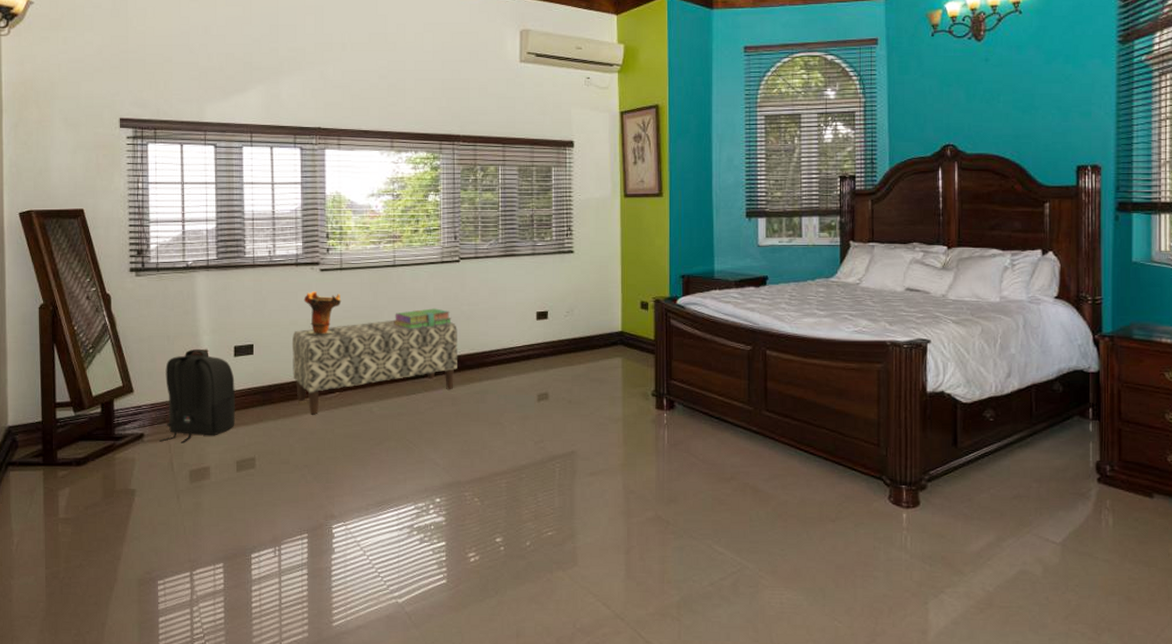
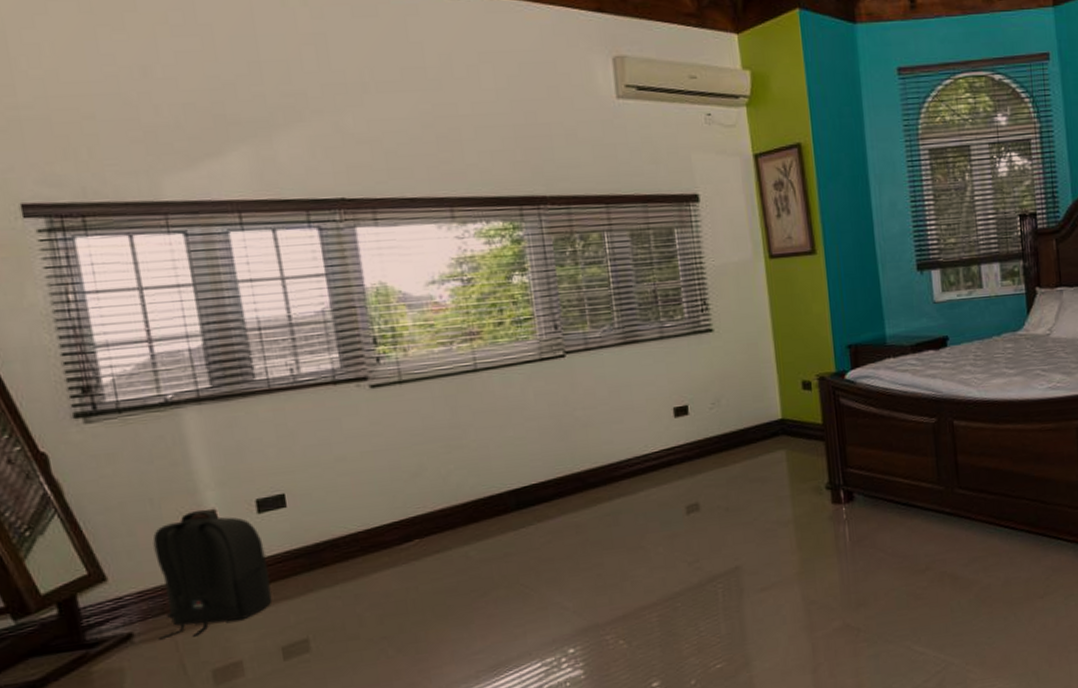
bench: present [291,321,457,415] -> none [341,433,578,573]
decorative vase: present [303,291,342,335] -> none [351,414,407,472]
stack of books: present [394,308,452,330] -> none [484,418,564,449]

